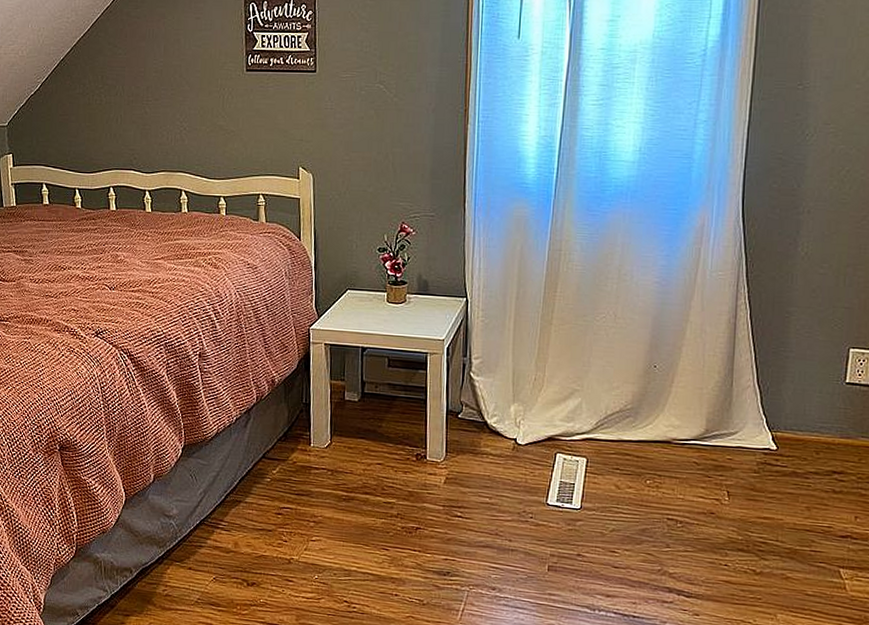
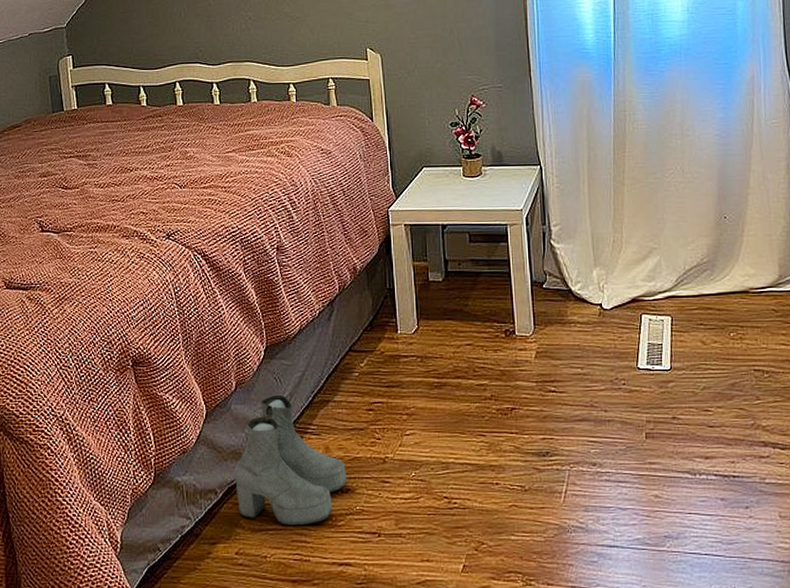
boots: none [148,490,254,610] -> present [234,394,347,526]

